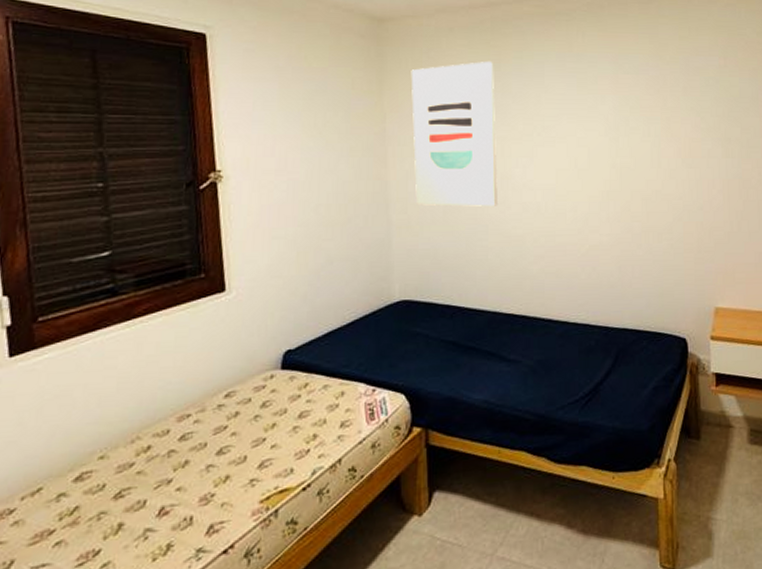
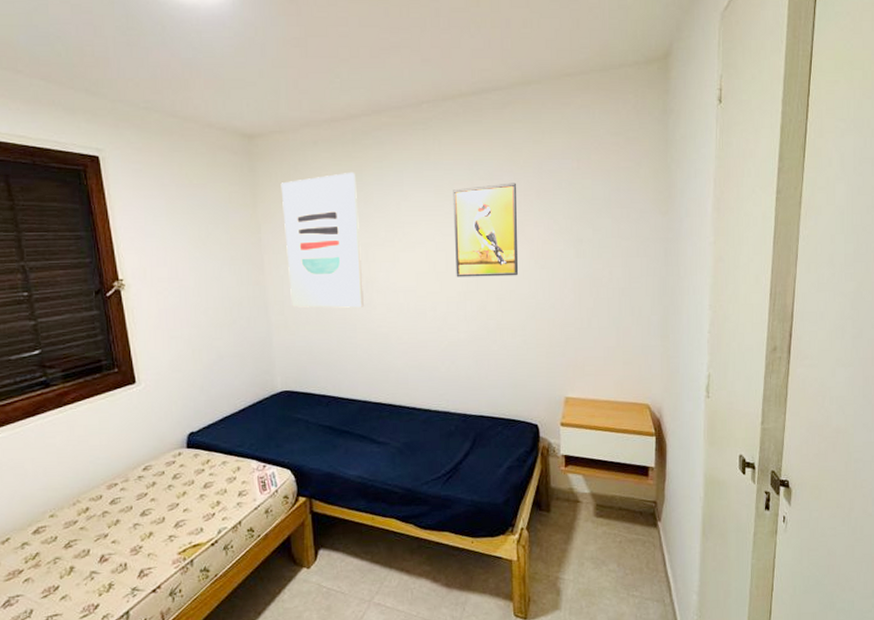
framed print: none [596,78,665,175] -> present [453,183,519,277]

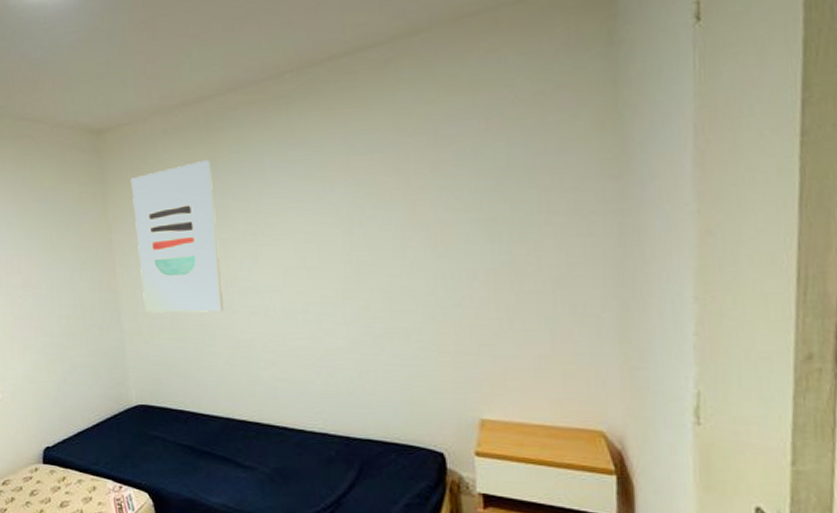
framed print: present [453,183,519,277] -> none [324,154,411,273]

